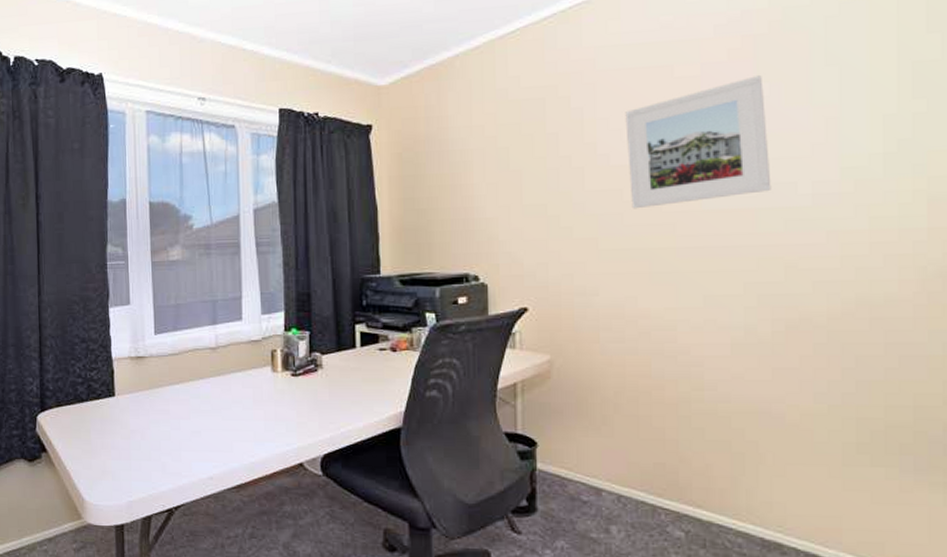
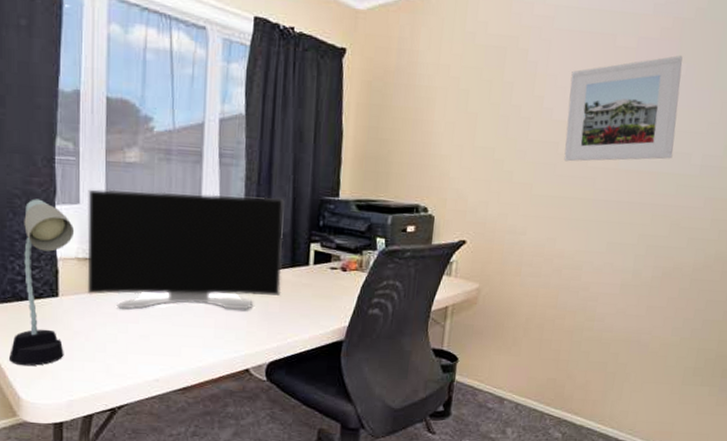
desk lamp: none [73,303,127,467] -> present [9,199,75,366]
computer monitor: none [137,281,330,405] -> present [87,189,284,310]

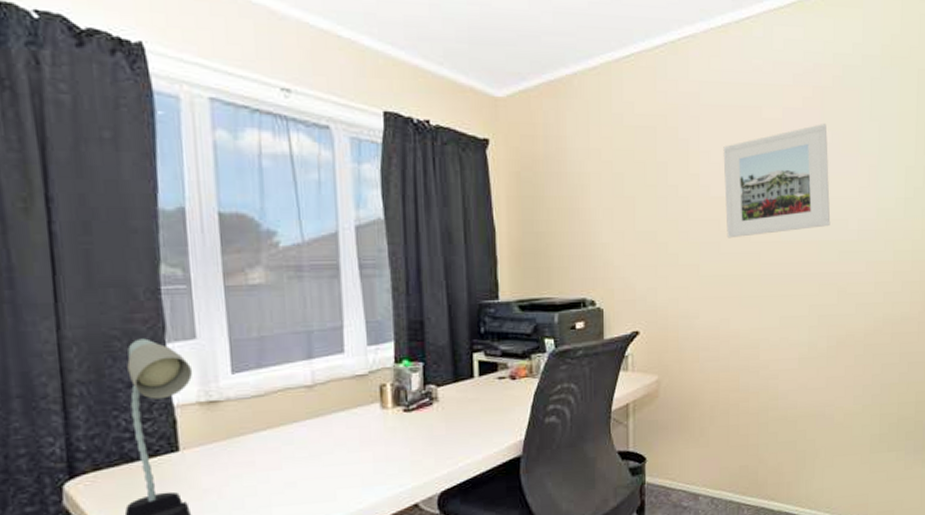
computer monitor: present [87,189,284,310] -> none [205,307,446,456]

